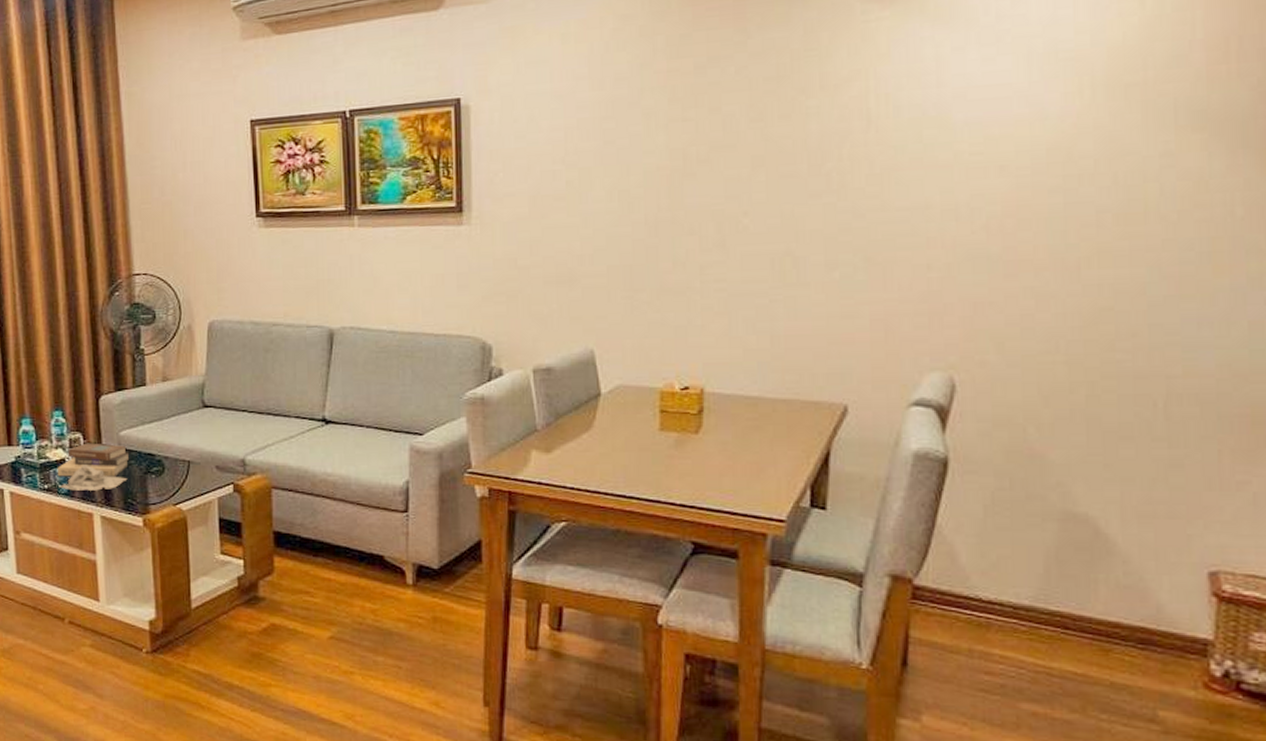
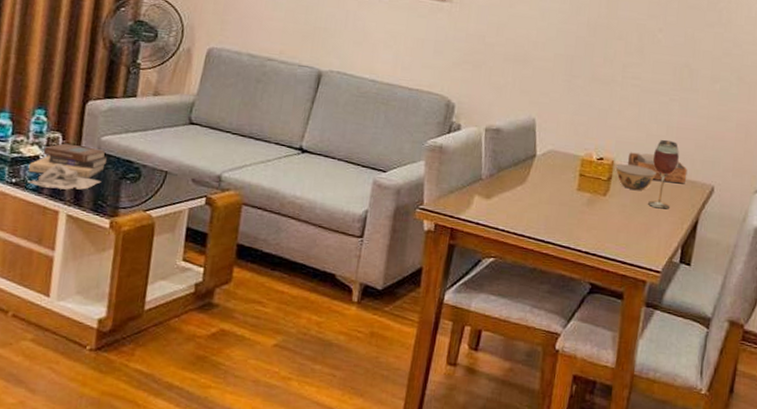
bowl: none [706,391,763,421] -> present [615,164,656,190]
napkin holder: none [721,374,807,408] -> present [627,152,688,184]
wineglass: none [756,354,792,442] -> present [648,140,679,209]

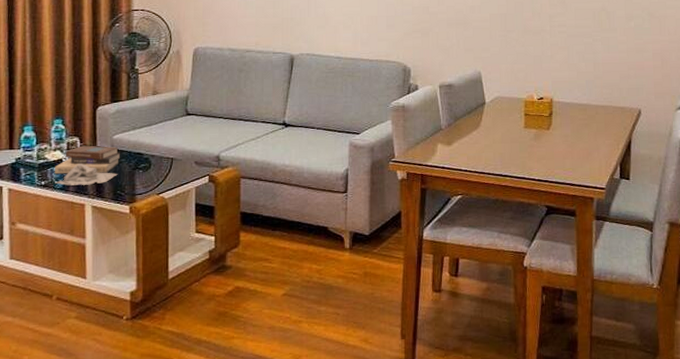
bowl: present [615,164,656,190] -> none [554,100,590,121]
napkin holder: present [627,152,688,184] -> none [564,89,617,111]
wineglass: present [648,140,679,209] -> none [585,75,608,134]

